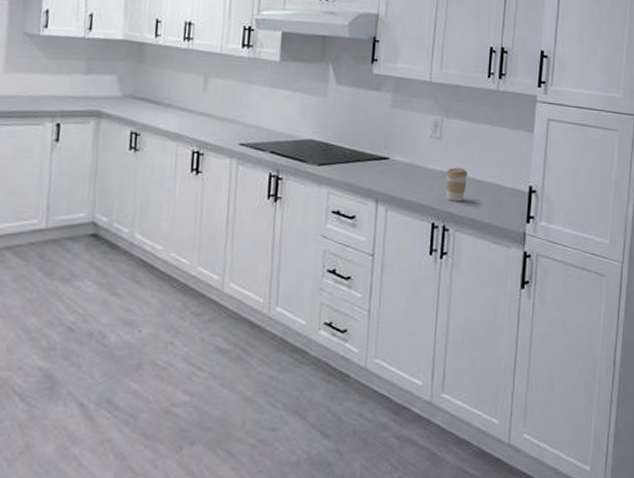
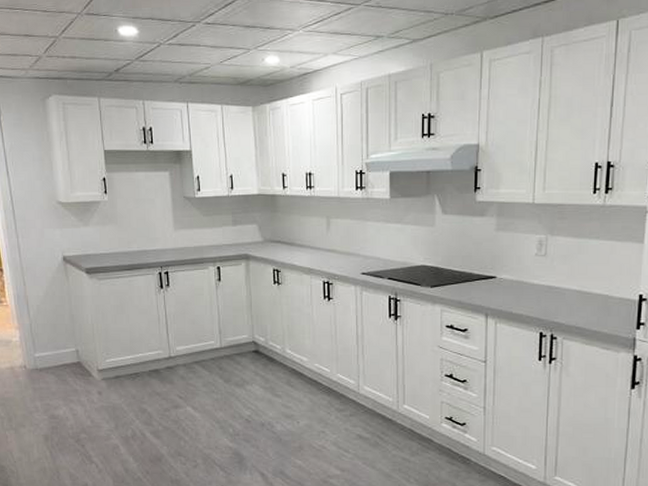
coffee cup: present [445,168,469,202] -> none [551,282,575,312]

